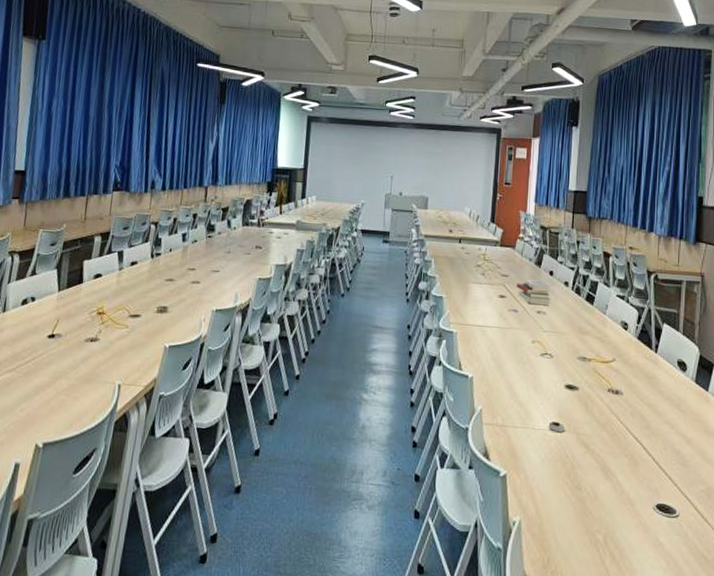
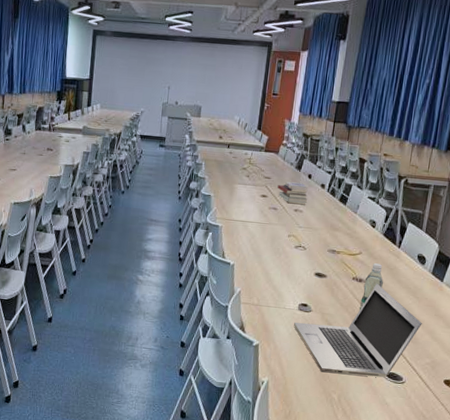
laptop: none [545,395,691,511] -> present [293,283,422,378]
bottle: none [618,371,644,430] -> present [358,263,384,311]

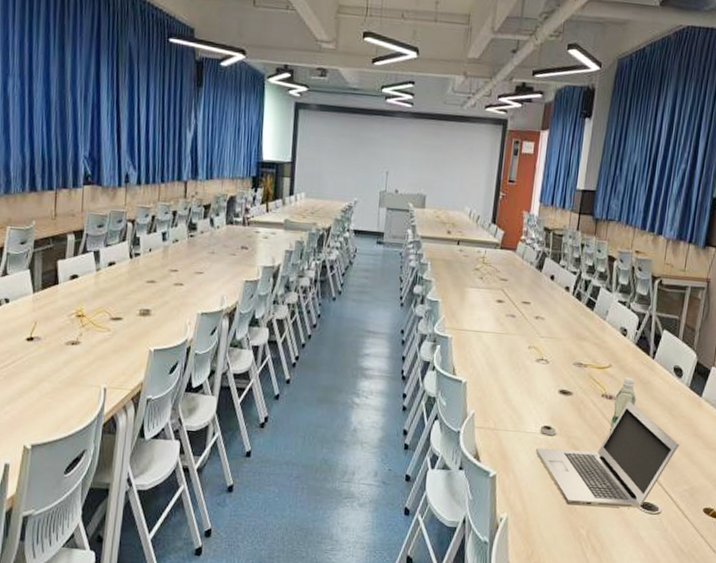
books: present [277,181,308,205] -> none [515,284,551,311]

